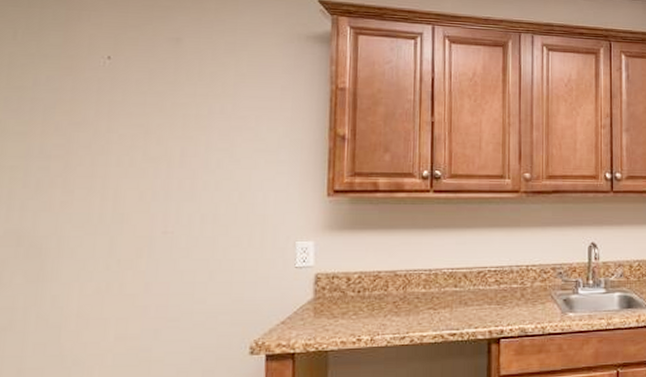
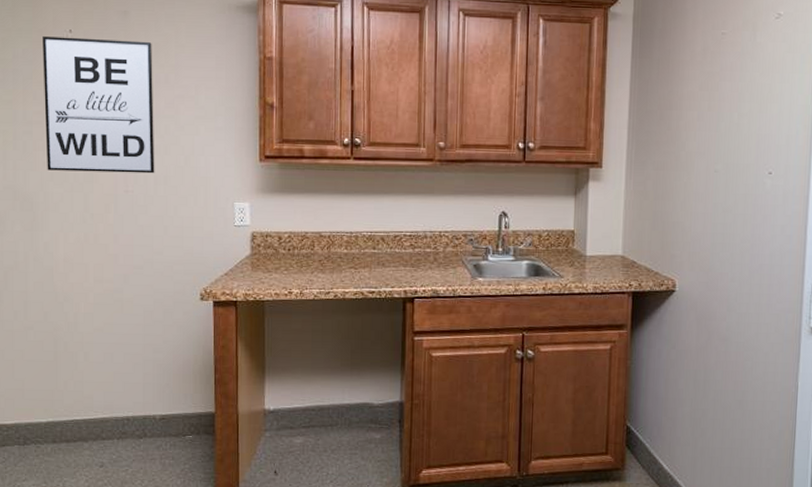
wall art: none [64,63,207,212] -> present [43,36,155,174]

